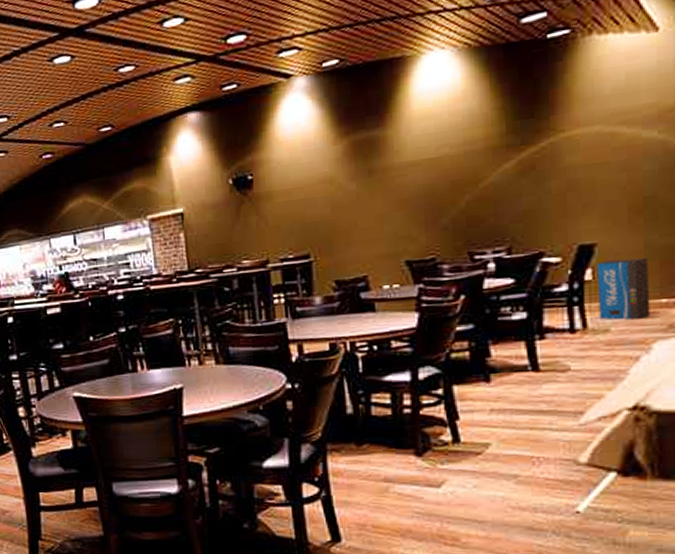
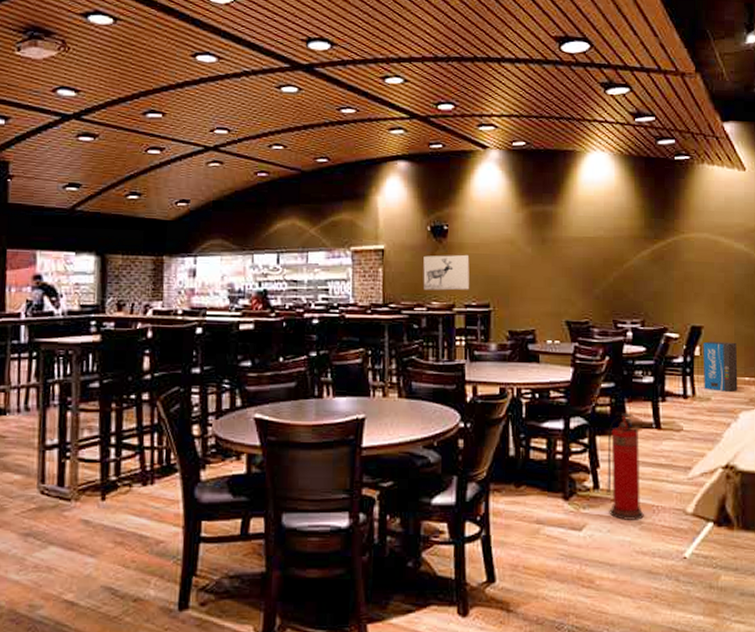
wall art: none [228,203,285,249] -> present [423,254,470,291]
fire extinguisher: none [467,355,520,474] -> present [605,412,644,520]

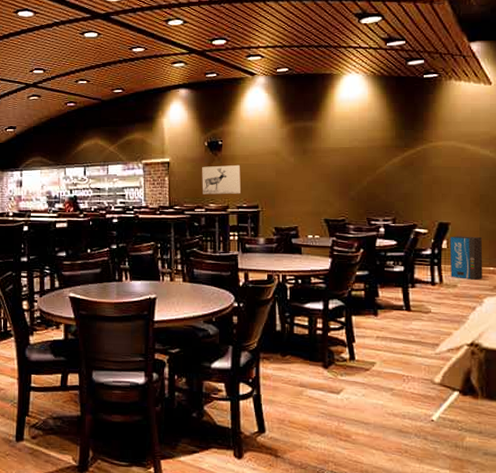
fire extinguisher: present [605,412,644,520] -> none [360,296,395,387]

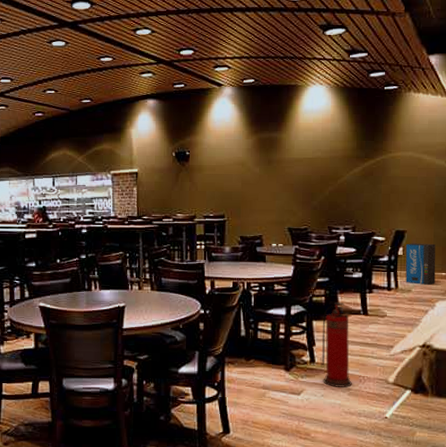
wall art: present [202,164,242,195] -> none [169,175,208,205]
fire extinguisher: none [360,296,395,387] -> present [320,301,352,387]

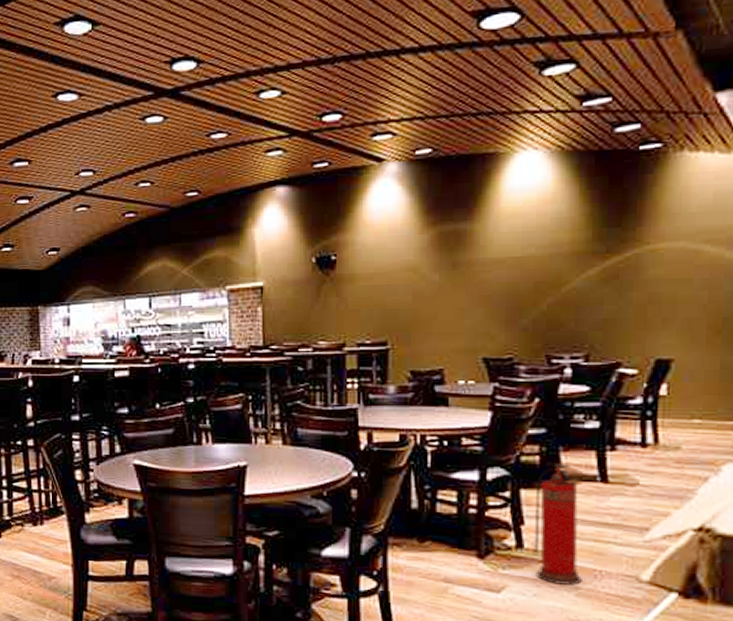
air purifier: present [405,243,436,285] -> none [671,377,724,439]

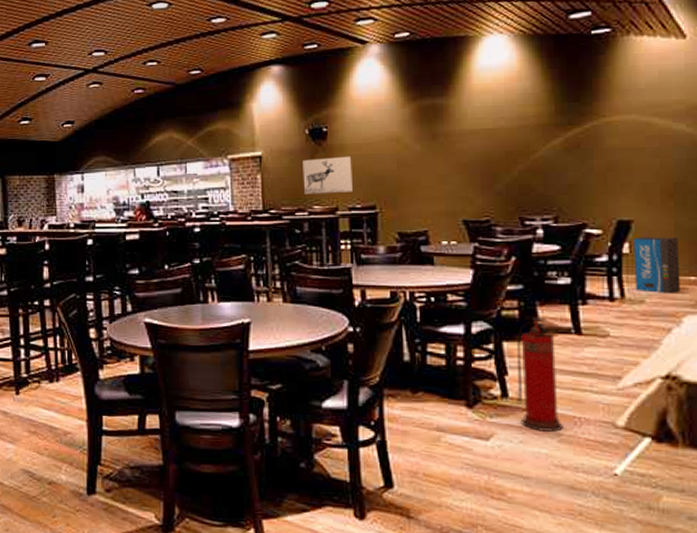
wall art: none [308,286,363,329] -> present [303,156,354,194]
air purifier: none [671,377,724,439] -> present [633,237,681,293]

